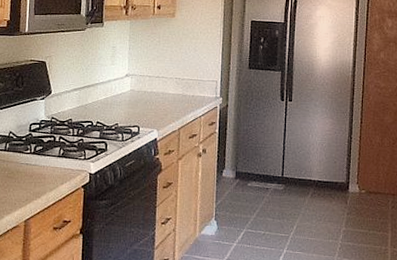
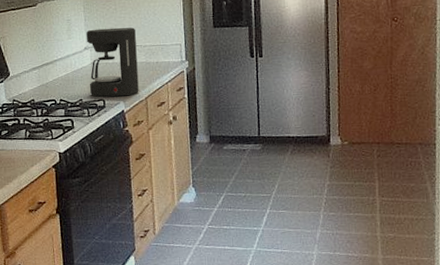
coffee maker: none [127,58,176,125] -> present [86,27,139,97]

